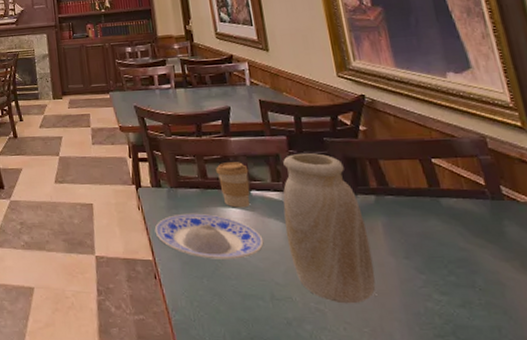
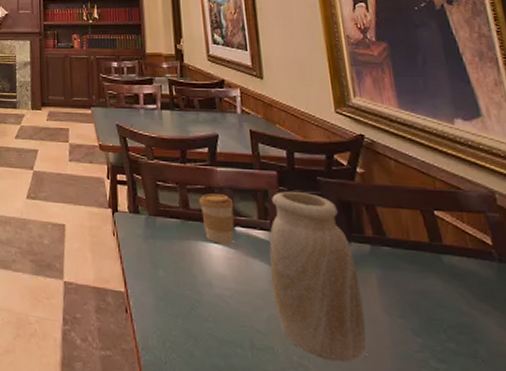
plate: present [154,213,264,259] -> none [129,244,246,300]

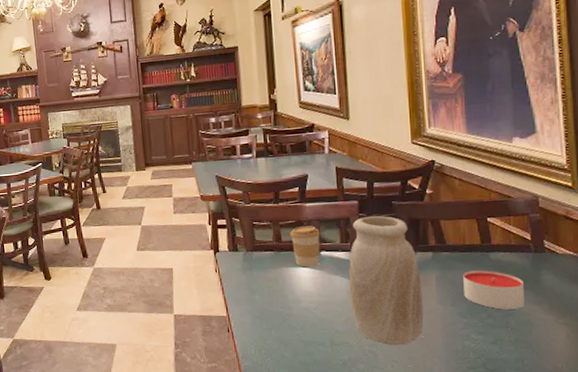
candle: none [411,275,496,335] -> present [463,270,525,310]

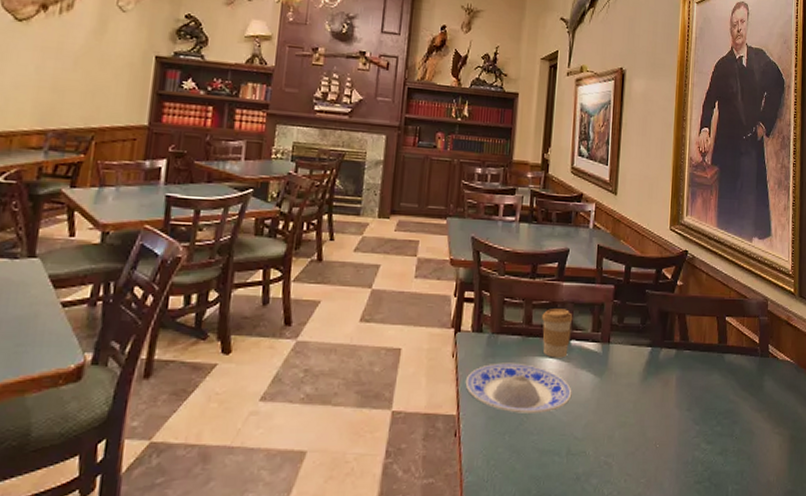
plate: none [230,273,329,313] -> present [465,362,572,413]
vase: present [349,216,424,346] -> none [593,304,663,456]
candle: present [463,270,525,310] -> none [699,373,750,417]

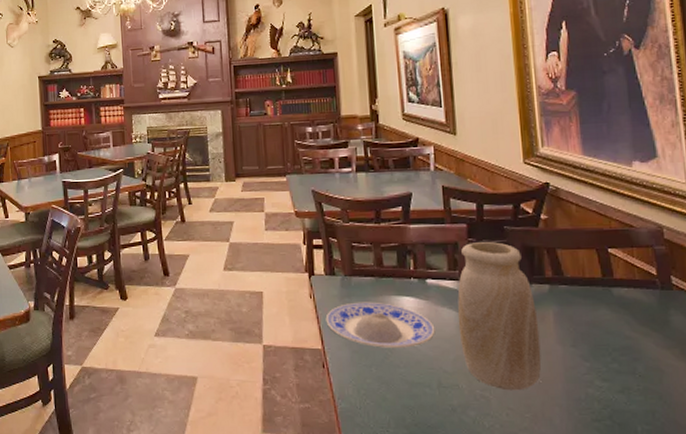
coffee cup: present [542,309,573,358] -> none [393,250,426,297]
vase: none [593,304,663,456] -> present [457,242,542,391]

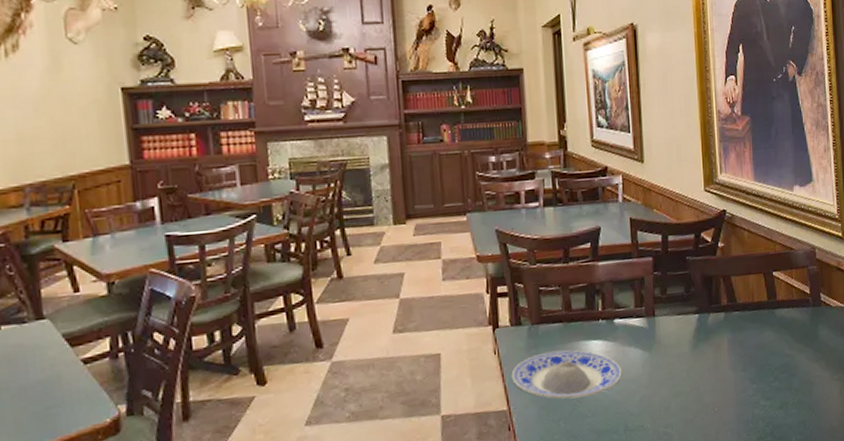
vase: present [457,242,542,391] -> none [643,274,717,424]

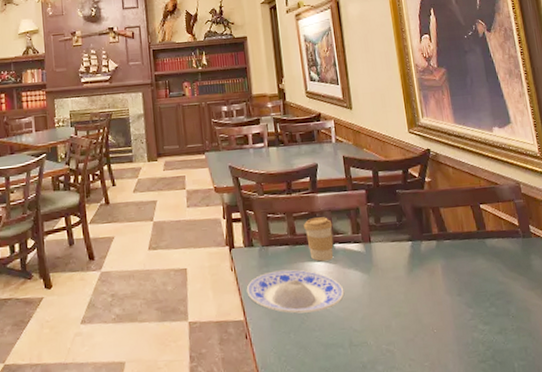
coffee cup: none [581,289,614,340] -> present [304,217,334,262]

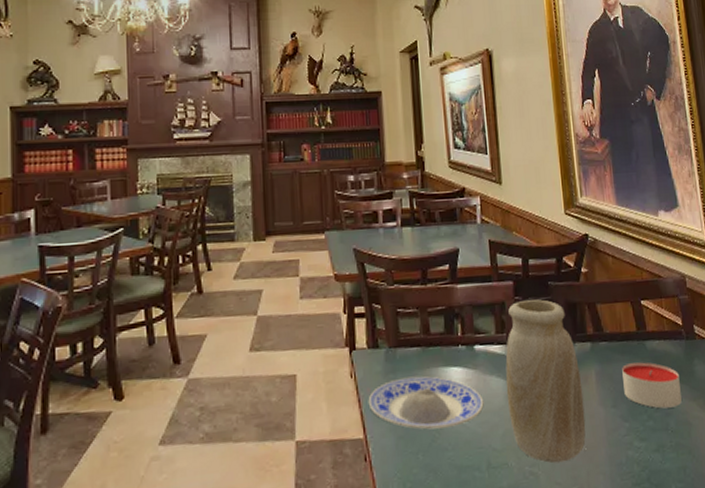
coffee cup: present [304,217,334,262] -> none [440,313,474,367]
vase: none [361,205,435,343] -> present [505,299,586,464]
candle: none [465,257,521,297] -> present [622,362,682,409]

